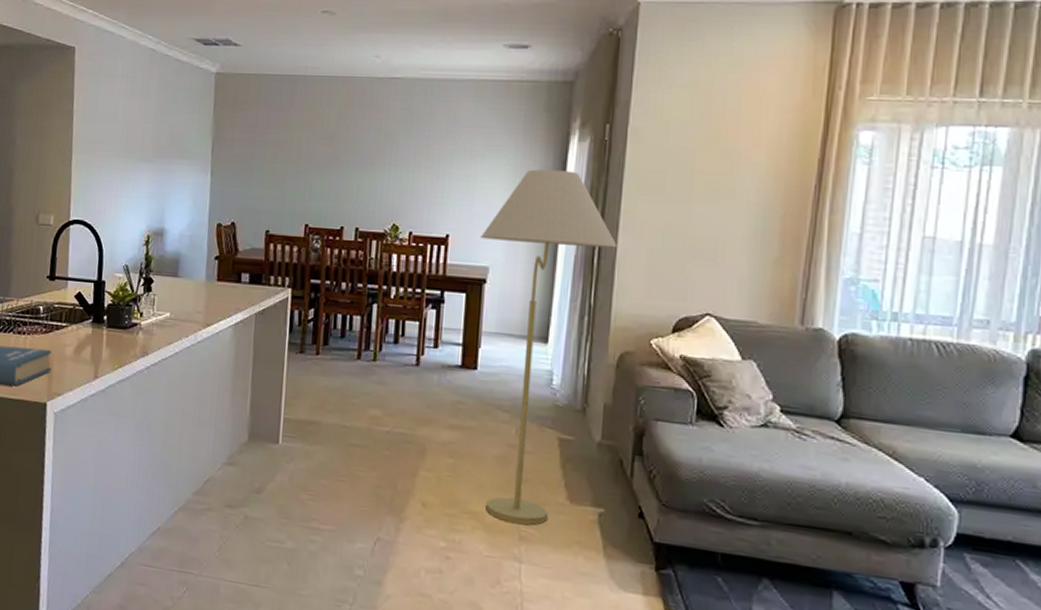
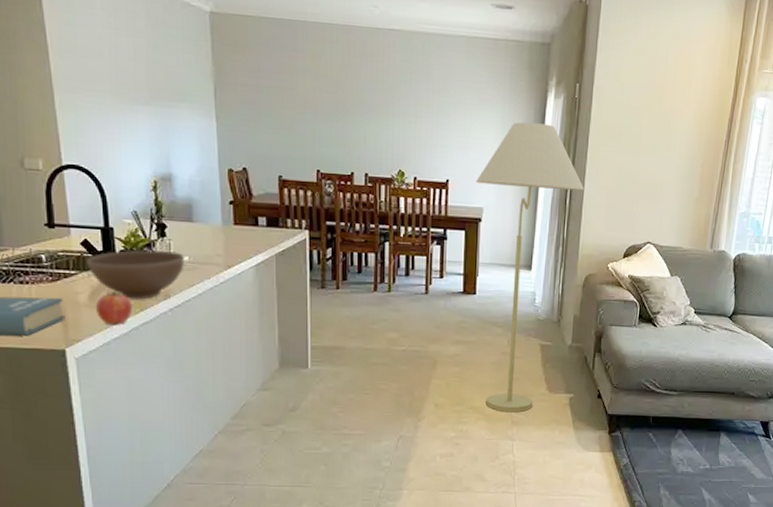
bowl: none [77,304,166,355] -> present [87,250,184,299]
fruit: none [79,346,113,380] -> present [96,291,133,324]

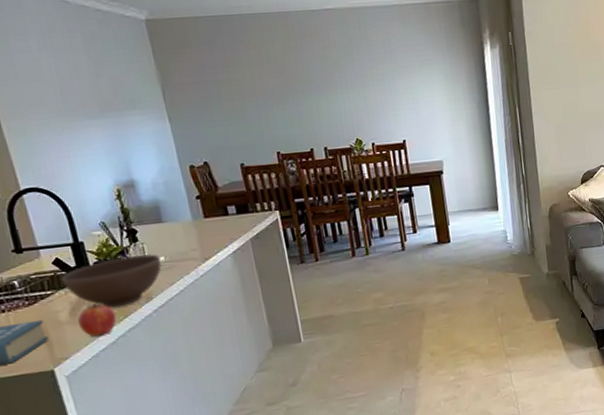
floor lamp: present [476,122,584,413] -> none [431,73,534,348]

